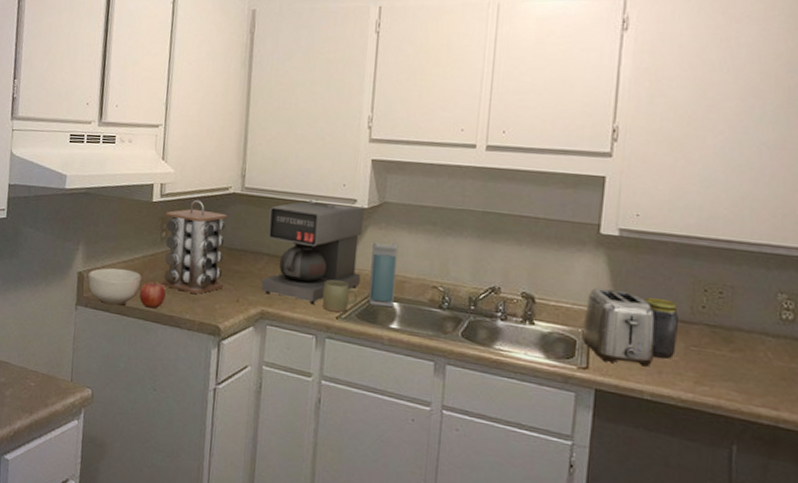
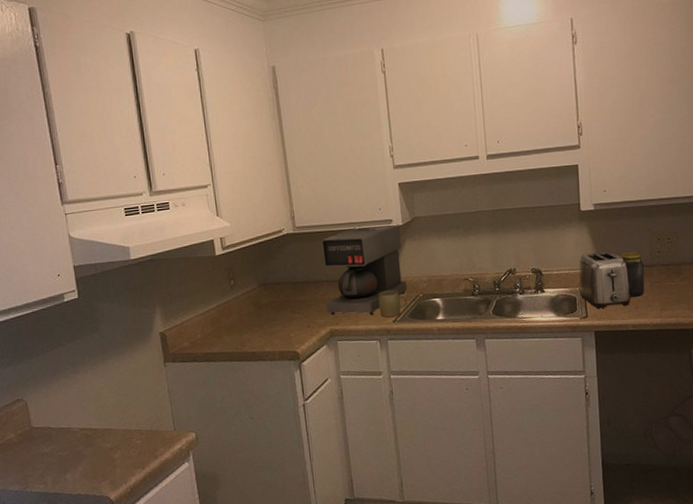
bowl: present [87,267,142,306] -> none [169,320,221,356]
fruit: present [139,281,166,309] -> none [220,325,245,350]
spice rack: present [162,199,227,294] -> none [231,245,294,329]
soap dispenser: present [368,241,399,308] -> none [412,249,437,305]

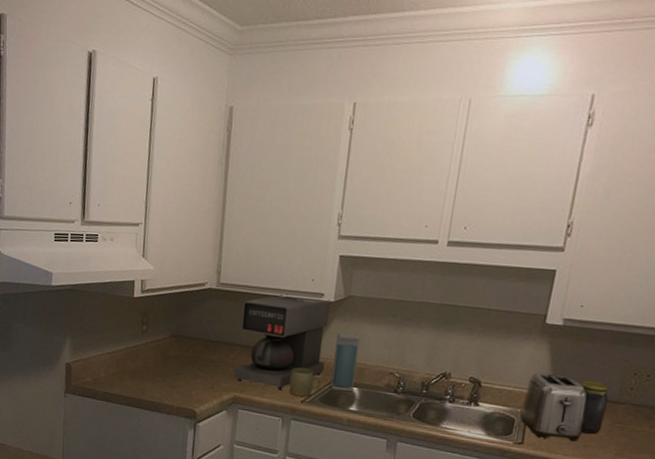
soap dispenser: none [412,249,437,305] -> present [330,332,361,392]

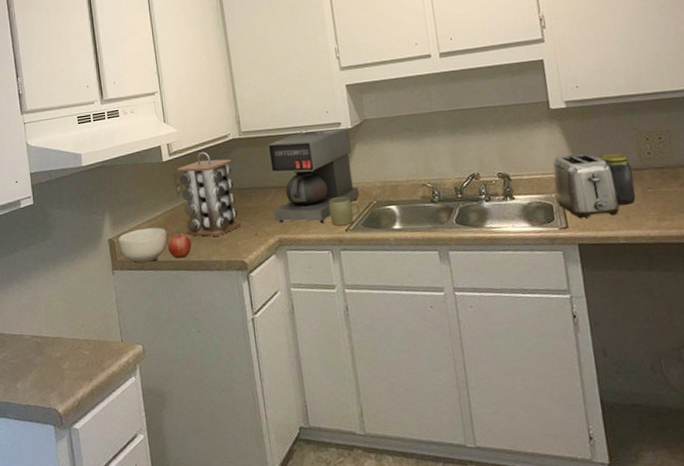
bowl: none [74,358,125,394] -> present [117,227,168,264]
fruit: none [122,370,147,395] -> present [167,232,192,258]
spice rack: none [144,295,204,382] -> present [177,151,241,237]
soap dispenser: present [330,332,361,392] -> none [363,153,392,213]

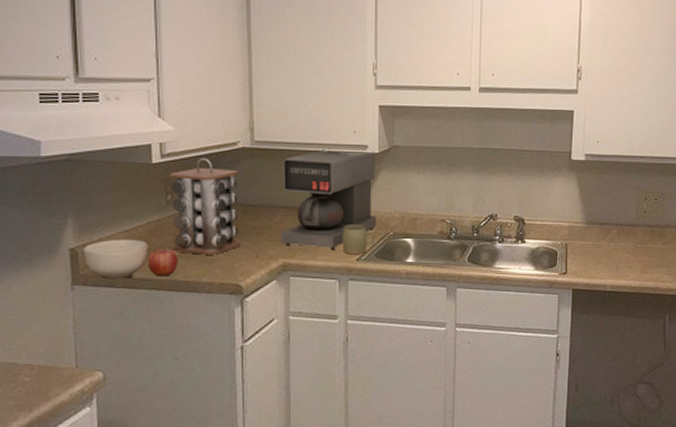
toaster: present [553,154,620,218] -> none [561,206,613,265]
jar: present [600,153,636,205] -> none [605,209,628,256]

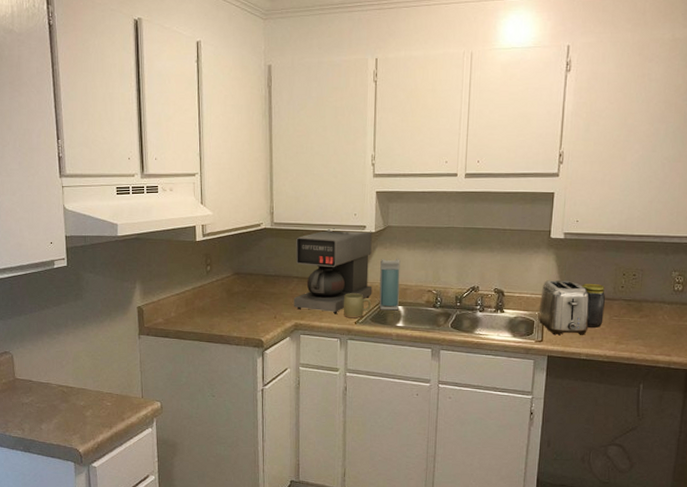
bowl: present [81,239,149,280] -> none [146,300,193,332]
fruit: present [147,247,178,276] -> none [192,308,215,331]
spice rack: present [170,157,240,255] -> none [209,236,262,315]
soap dispenser: none [385,183,409,244] -> present [379,258,401,311]
toaster: none [561,206,613,265] -> present [538,280,589,335]
jar: none [605,209,628,256] -> present [582,284,605,328]

